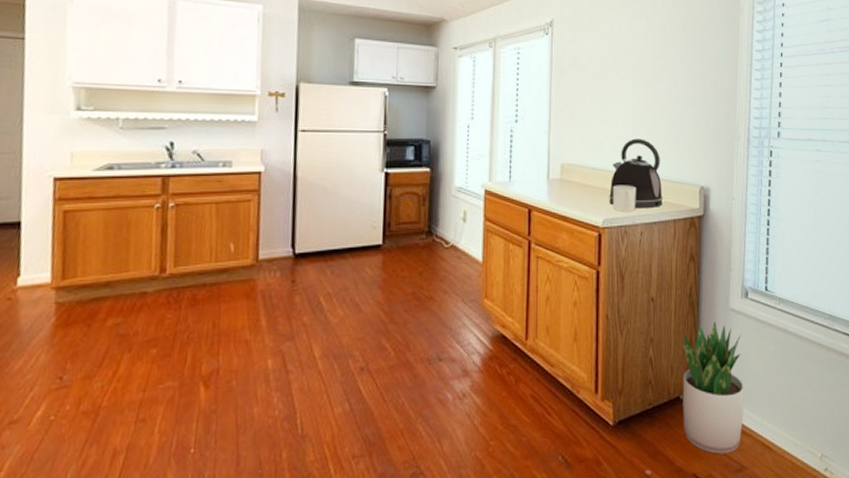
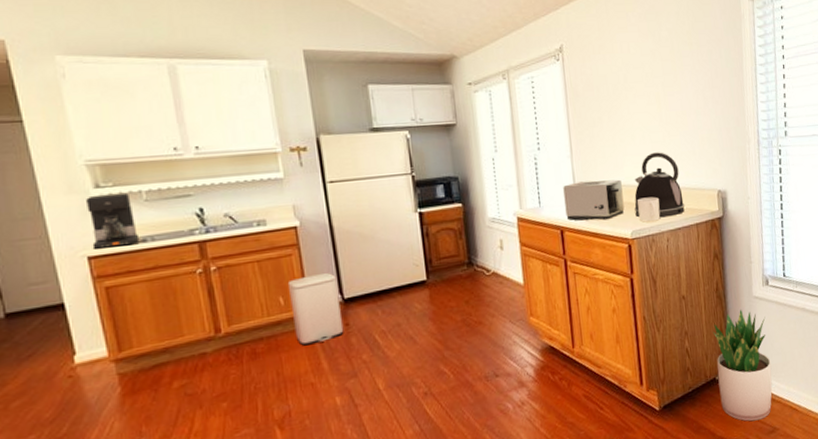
coffee maker: none [60,117,108,172] -> present [86,192,140,251]
pedal bin: none [239,224,291,299] -> present [287,273,344,346]
toaster: none [536,160,598,204] -> present [563,179,625,221]

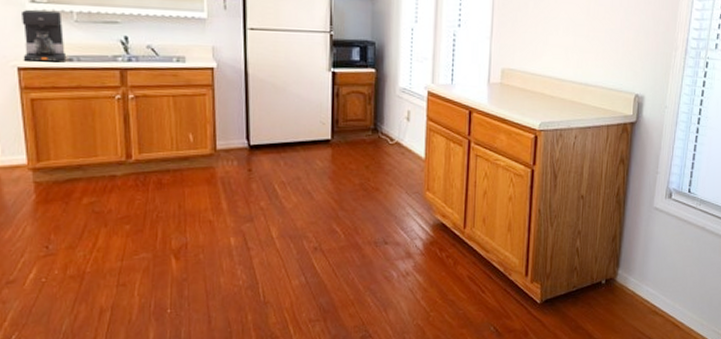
pedal bin: present [287,273,344,346] -> none [198,117,246,184]
toaster: present [563,179,625,221] -> none [477,65,538,108]
kettle: present [633,152,685,218] -> none [545,46,599,114]
mug: present [636,196,661,223] -> none [549,90,574,117]
planter: present [712,309,773,422] -> none [603,218,663,330]

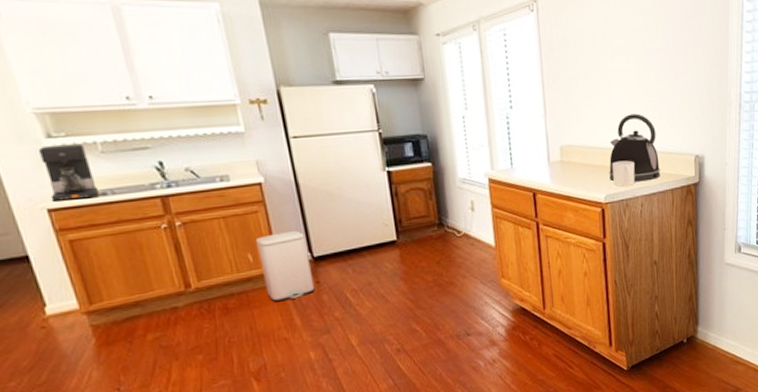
pedal bin: none [198,117,246,184] -> present [255,231,315,303]
kettle: none [545,46,599,114] -> present [608,113,661,182]
mug: none [549,90,574,117] -> present [611,160,636,187]

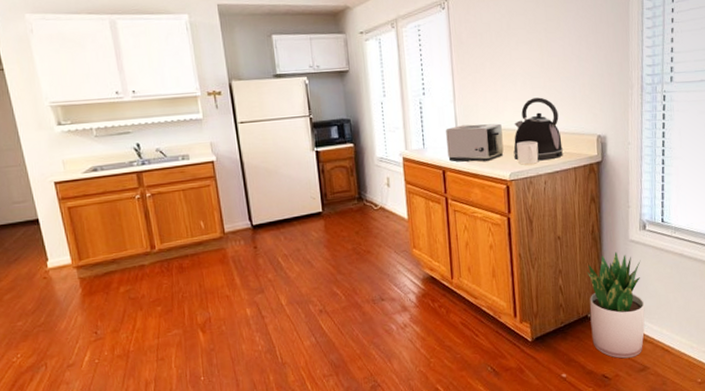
coffee maker: present [39,143,100,203] -> none [52,129,92,177]
pedal bin: present [255,231,315,303] -> none [207,202,253,264]
toaster: none [536,141,599,184] -> present [446,123,504,162]
planter: none [682,275,739,382] -> present [586,251,645,359]

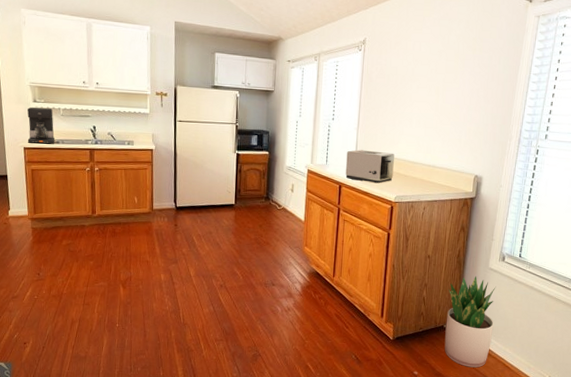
coffee maker: none [52,129,92,177] -> present [27,107,55,144]
kettle: present [512,97,564,161] -> none [400,135,444,190]
mug: present [516,140,539,166] -> none [403,171,424,192]

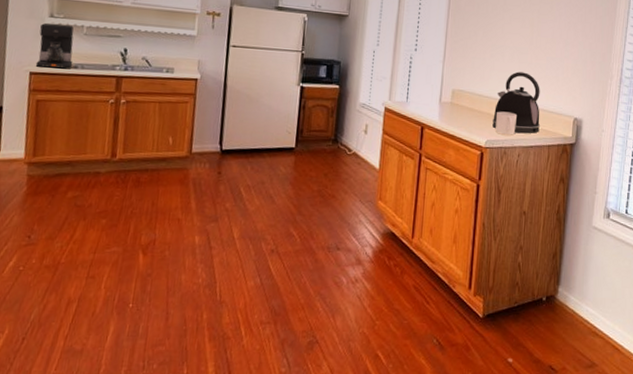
toaster: present [345,150,394,184] -> none [429,85,485,126]
kettle: none [400,135,444,190] -> present [491,71,541,134]
mug: none [403,171,424,192] -> present [495,111,518,136]
planter: present [444,276,496,368] -> none [543,236,601,351]

